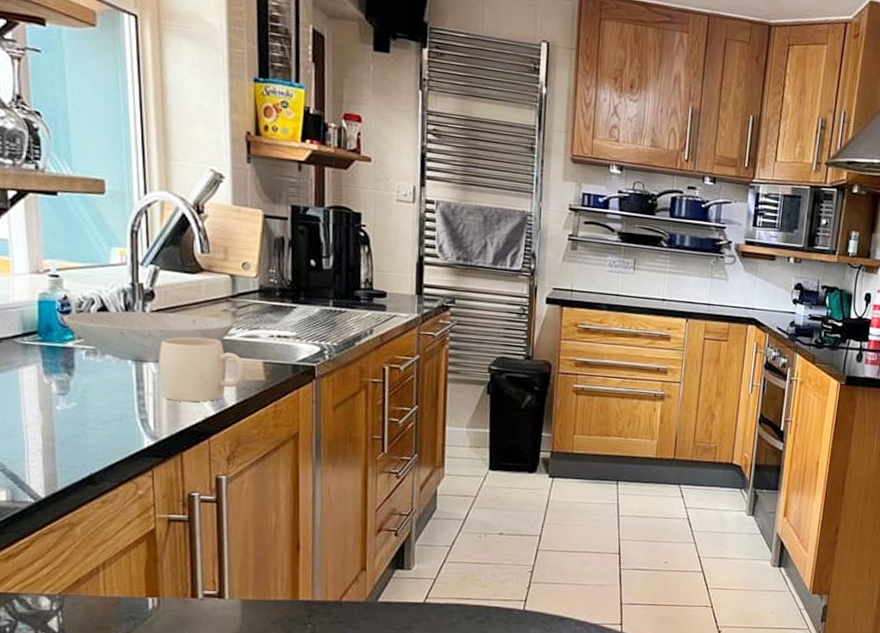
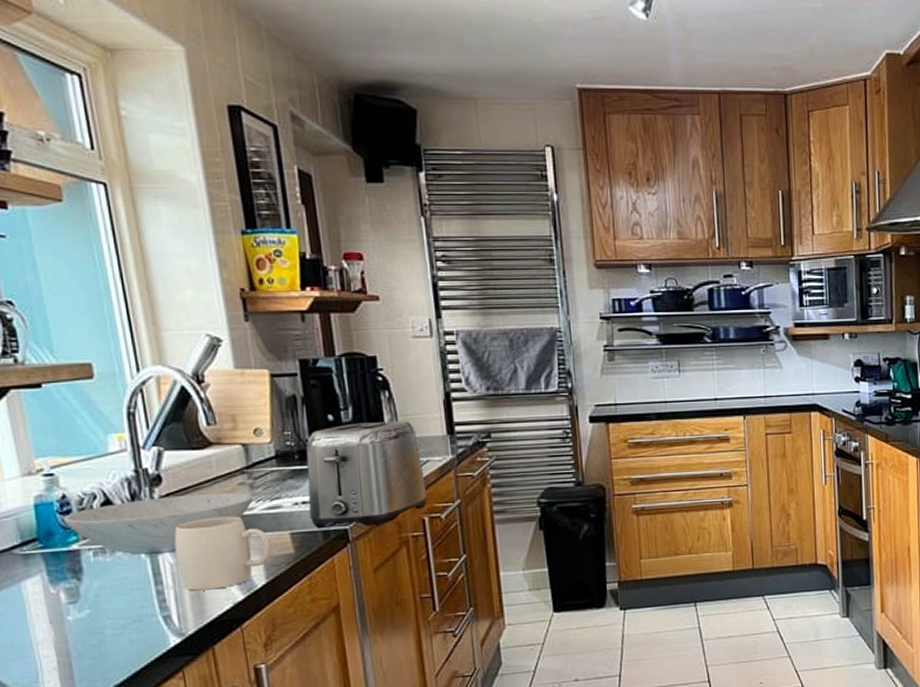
toaster: none [282,271,391,368] -> present [306,421,428,529]

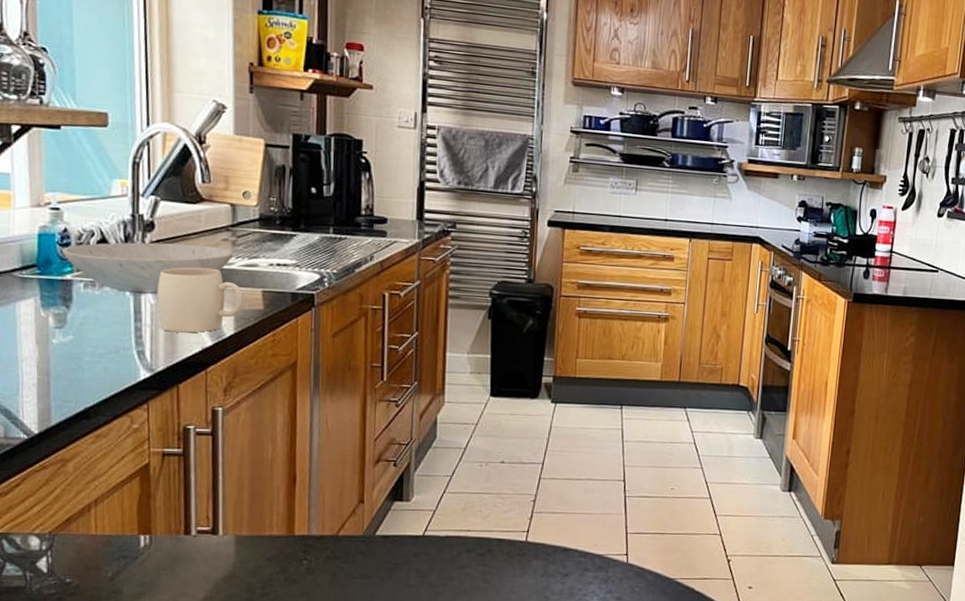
toaster: present [306,421,428,529] -> none [282,198,391,295]

